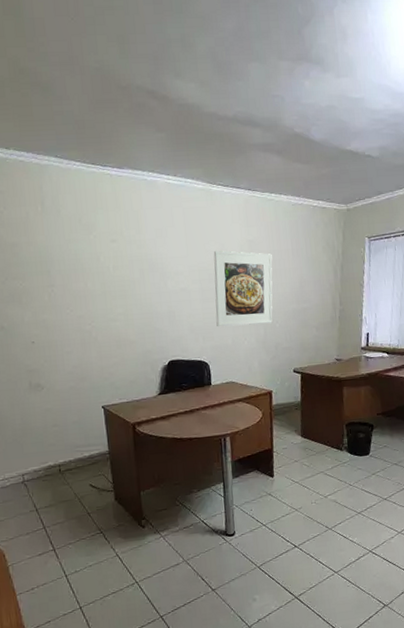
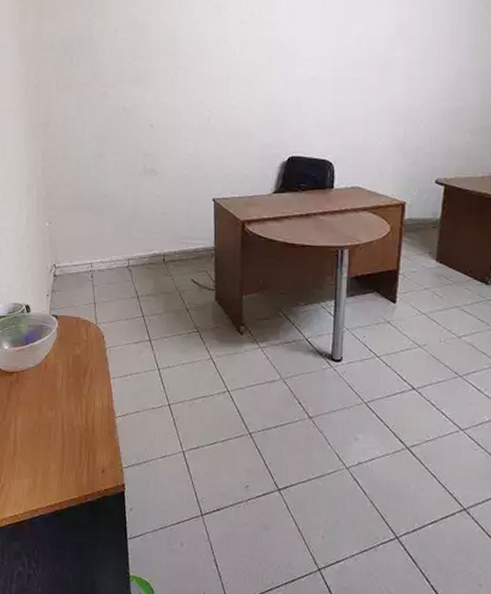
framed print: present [213,250,273,327] -> none [347,35,424,123]

